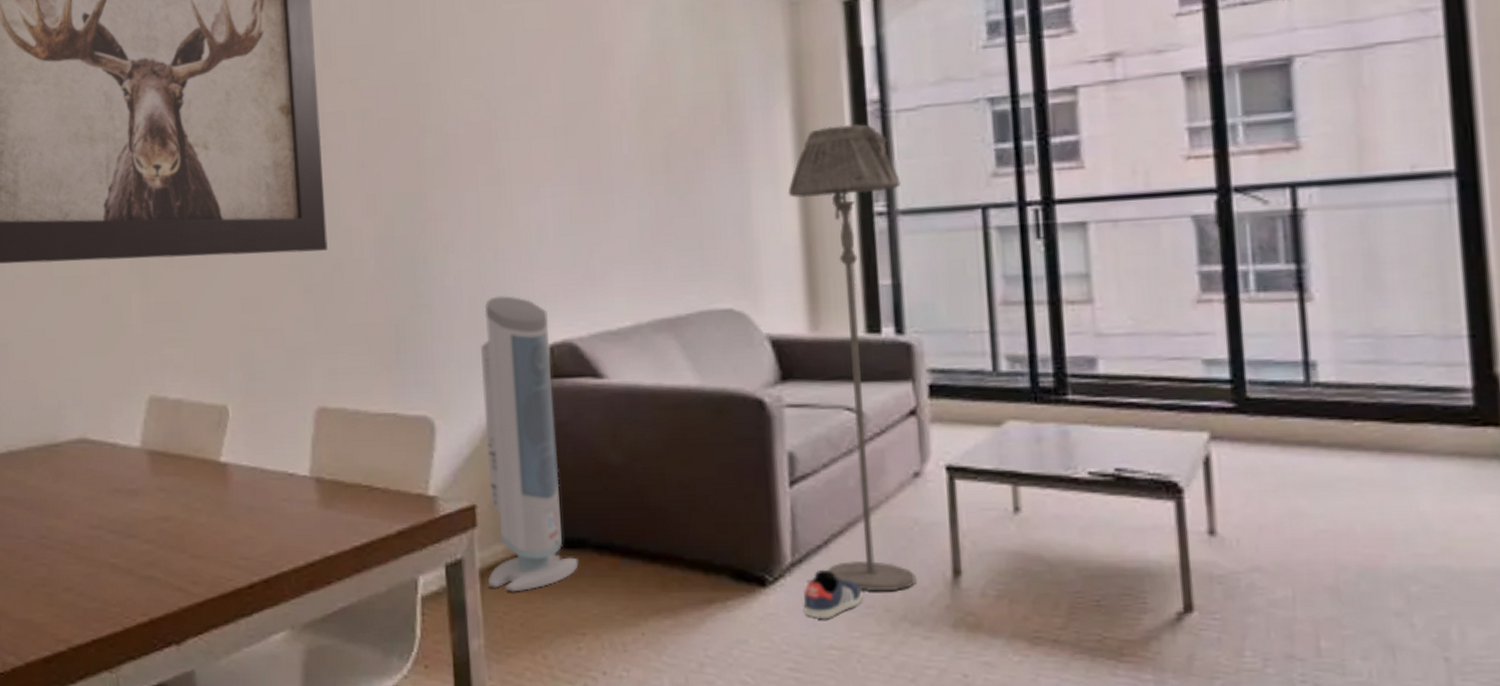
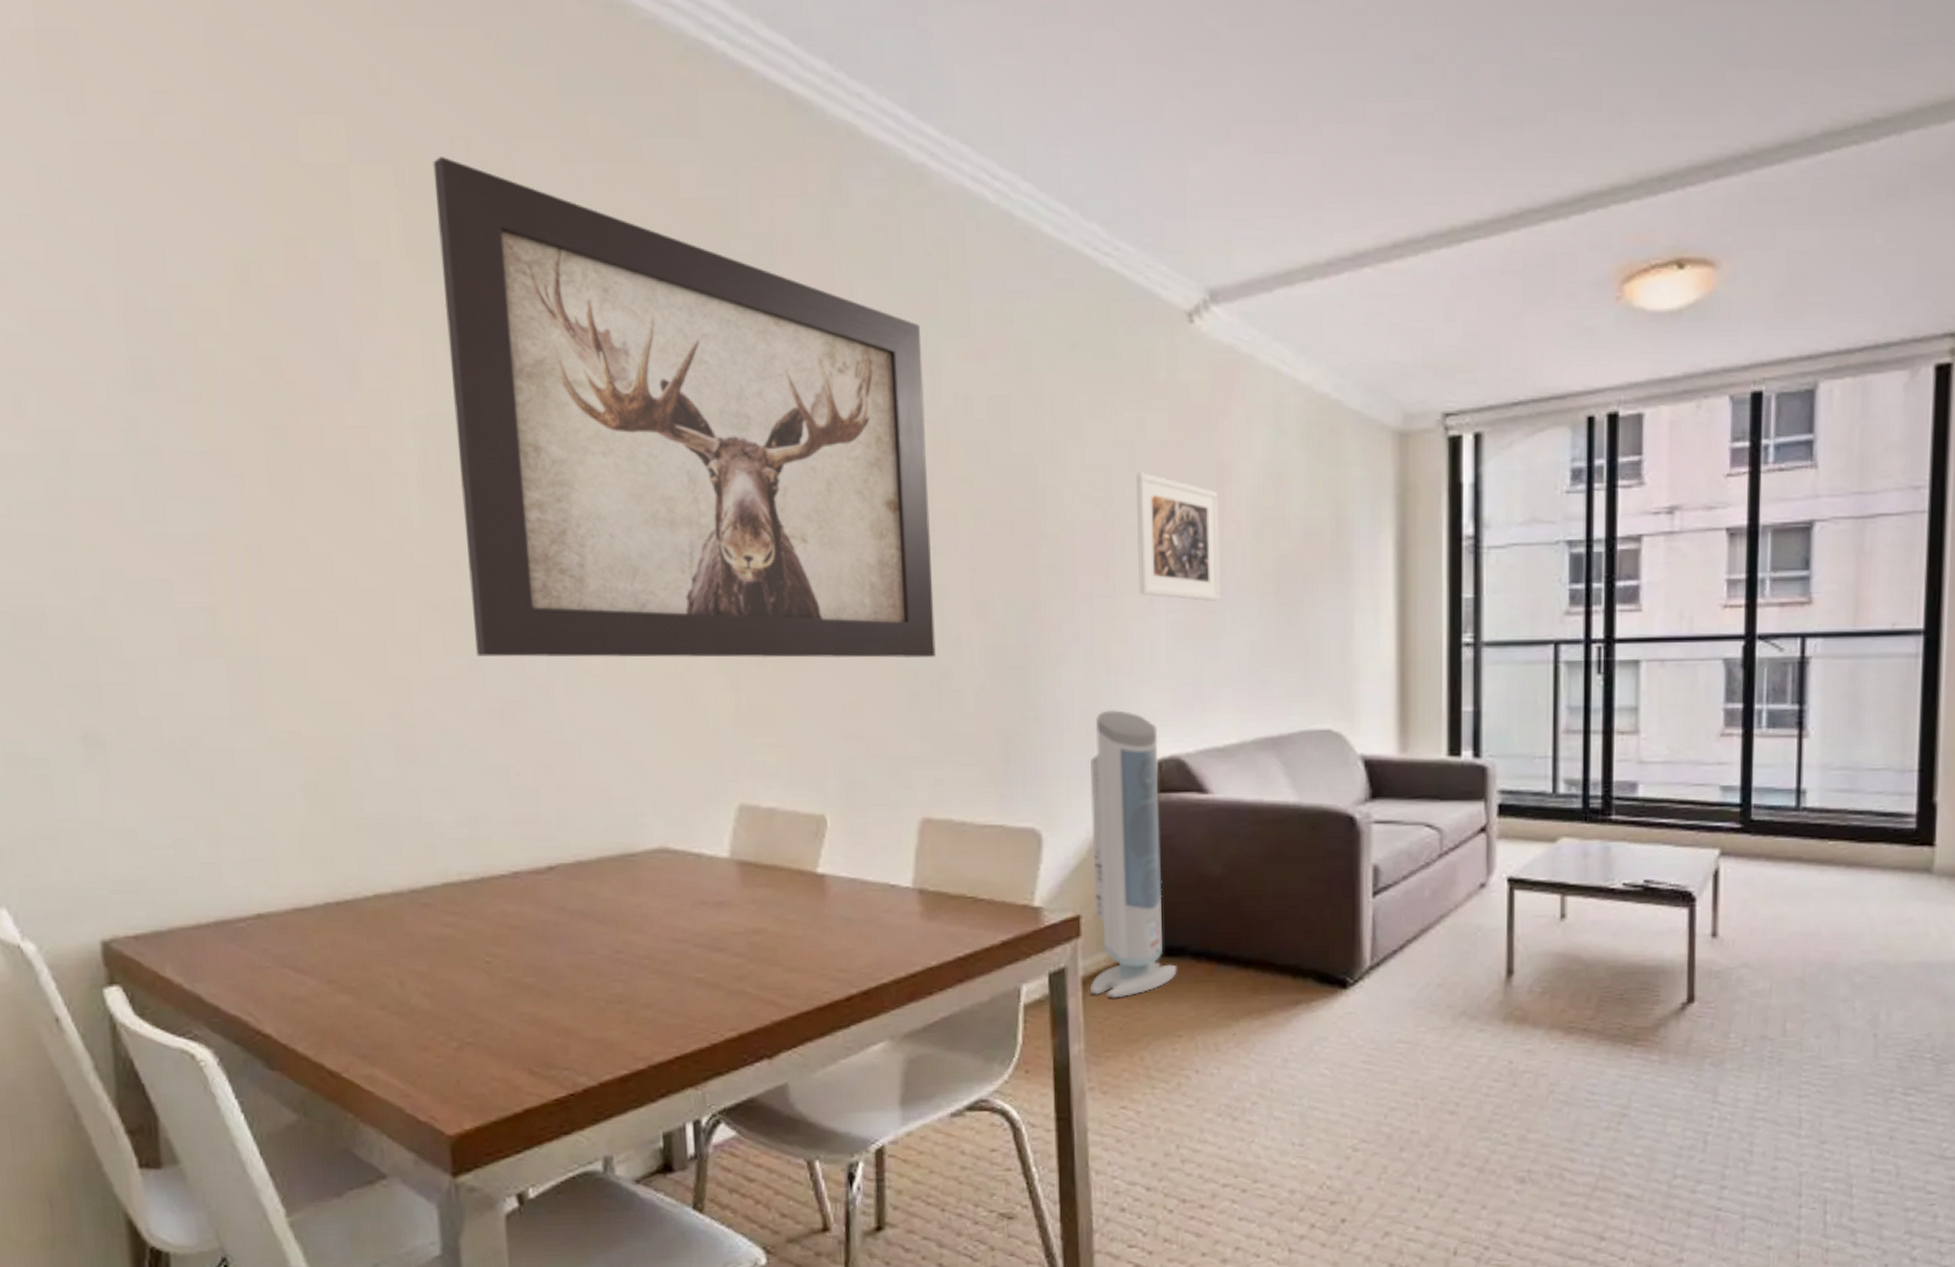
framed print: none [517,61,607,183] -> present [1136,472,1220,601]
floor lamp: present [788,124,916,590] -> none [1387,558,1487,990]
sneaker: present [803,569,863,620] -> none [1378,971,1430,1017]

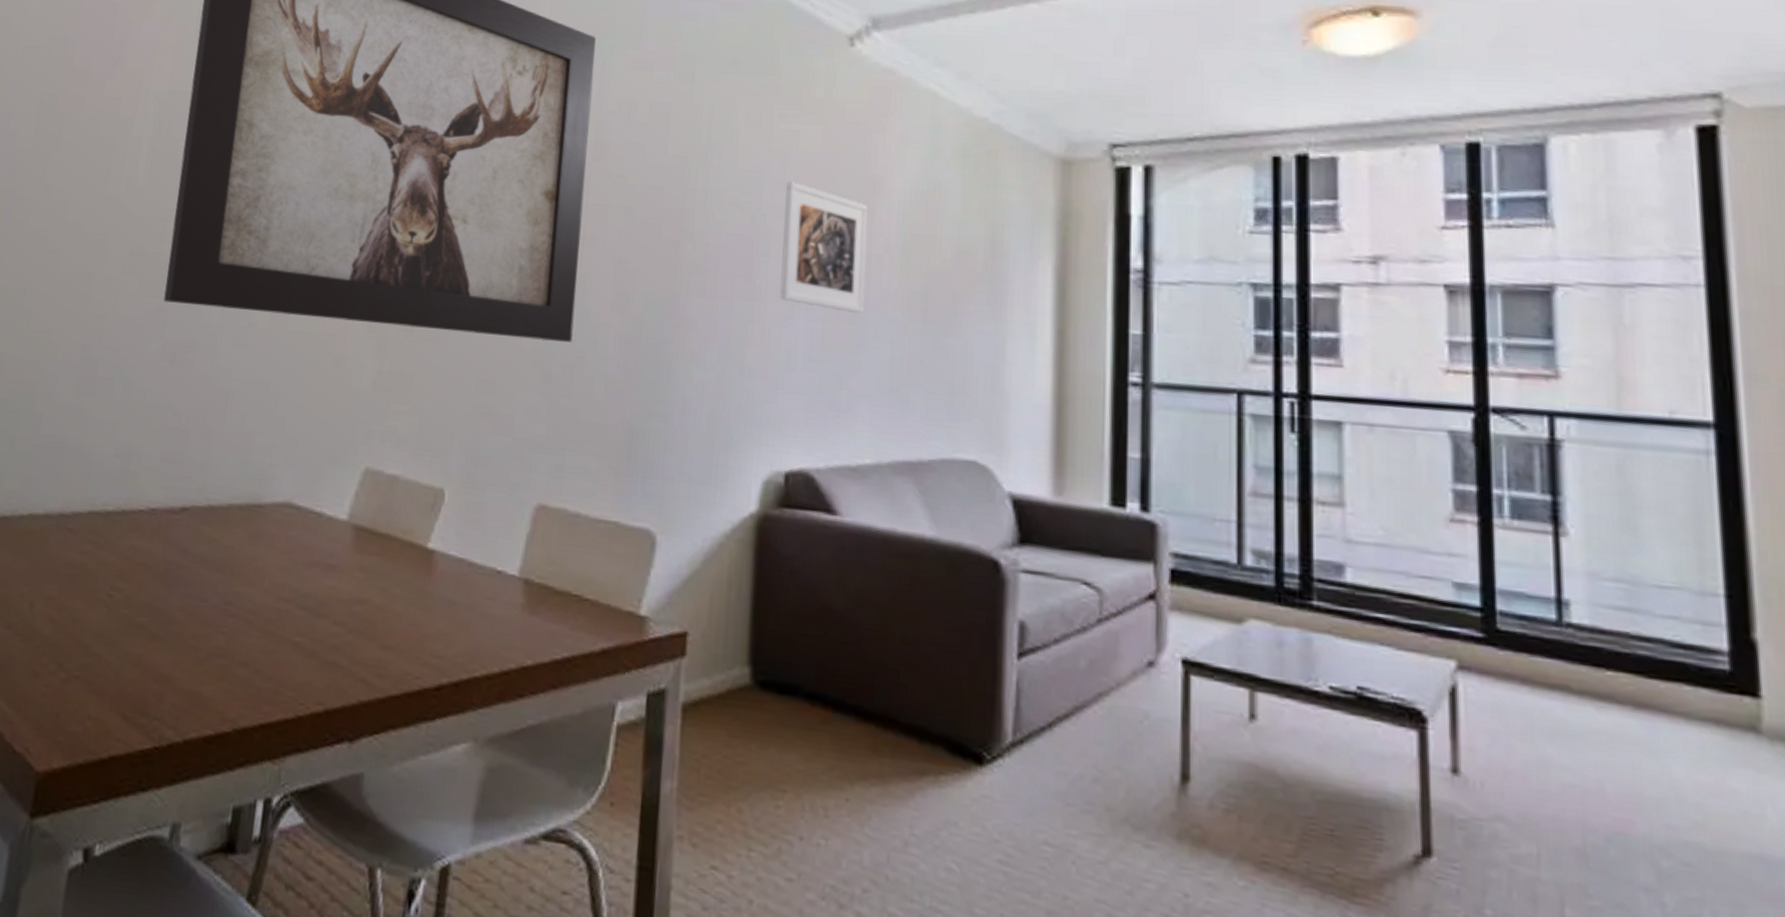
air purifier: present [1090,710,1177,998] -> none [690,414,788,734]

